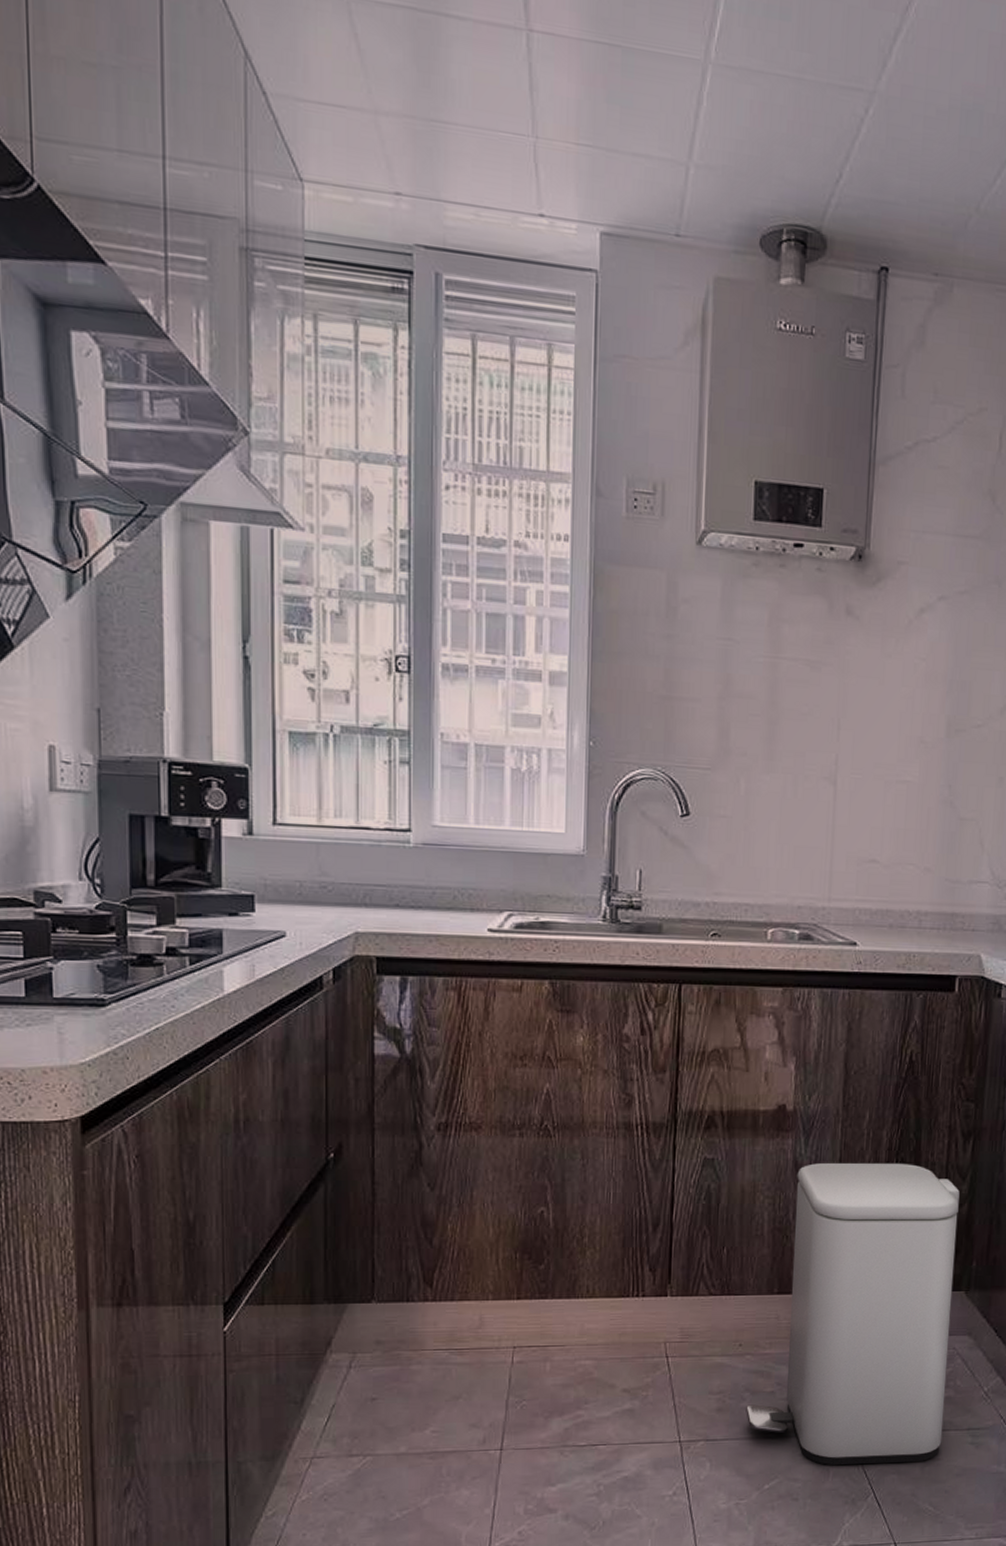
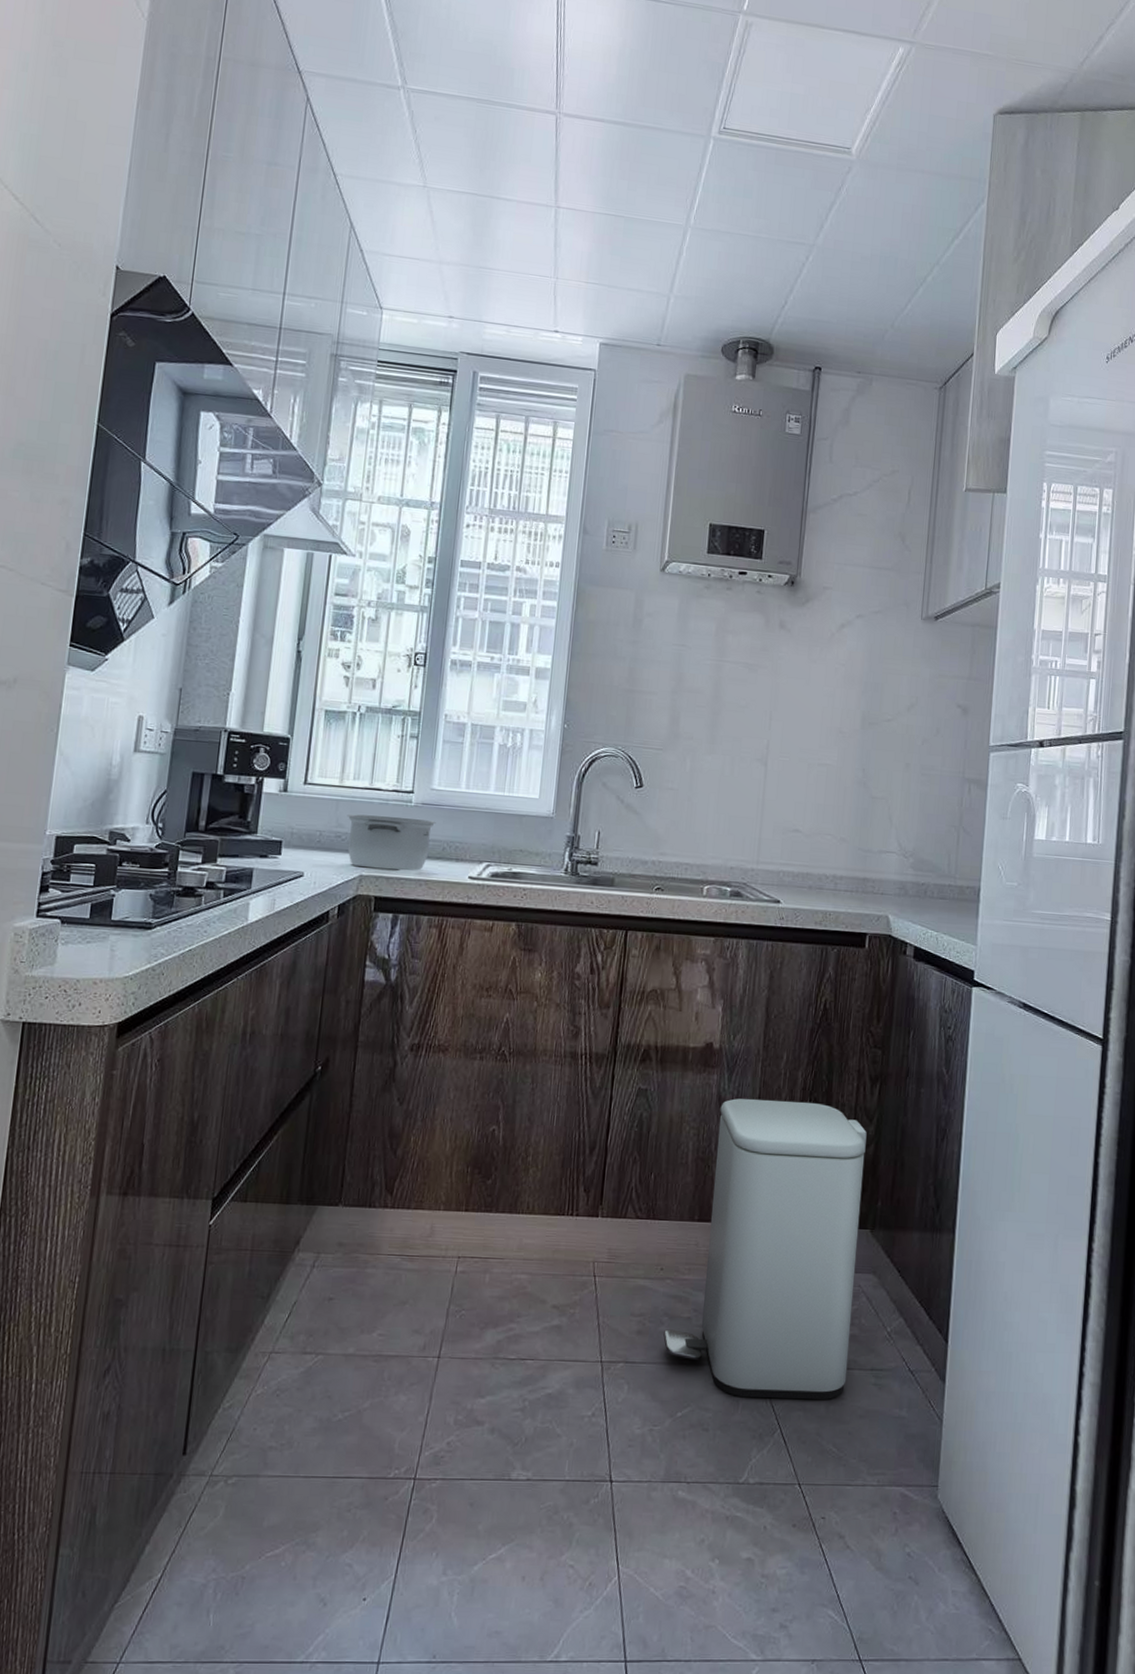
cooking pot: none [331,859,442,925] -> present [347,813,436,871]

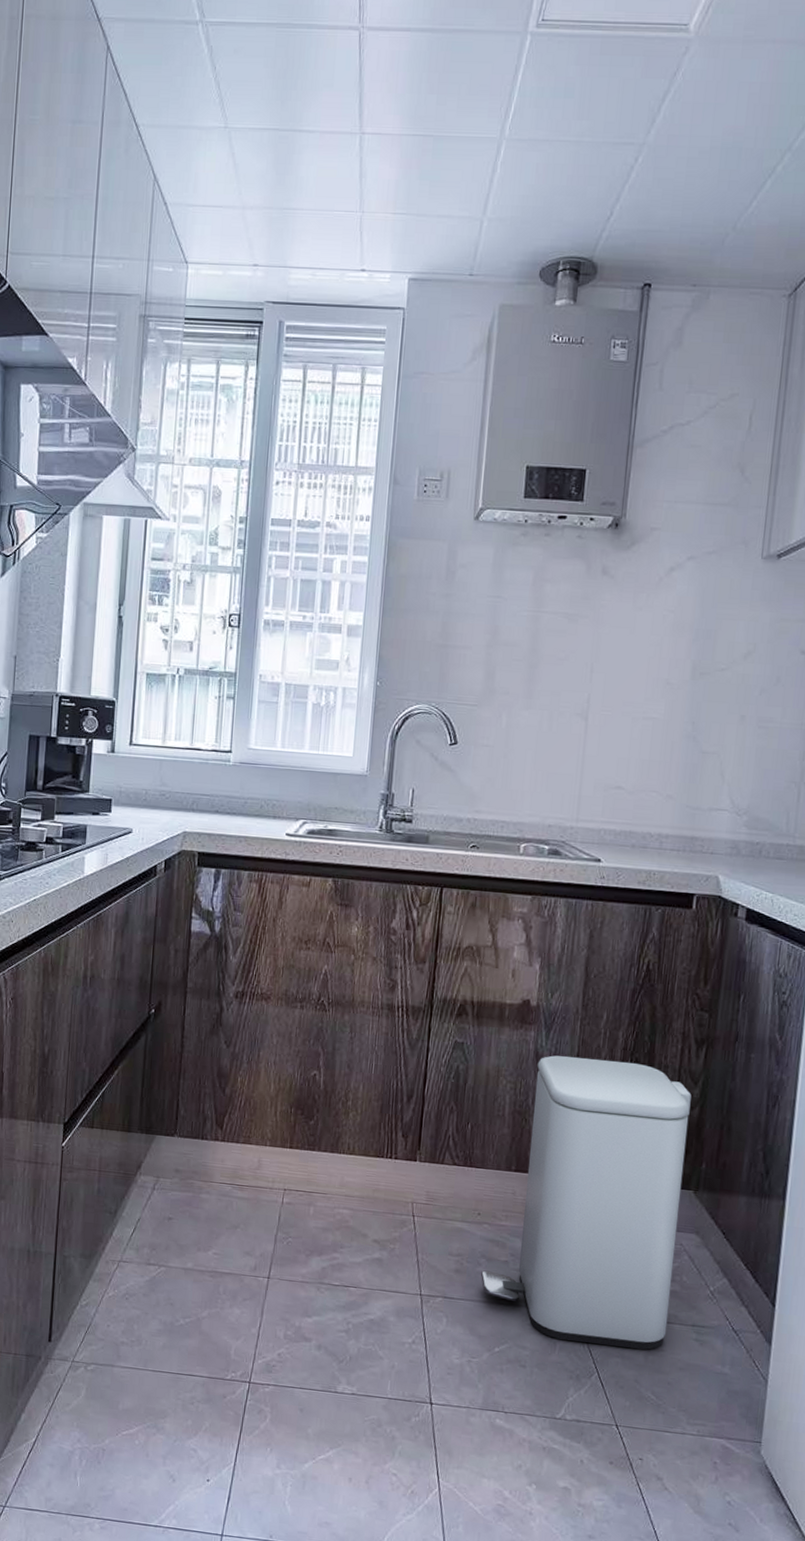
cooking pot: present [347,813,436,871] -> none [170,773,254,828]

